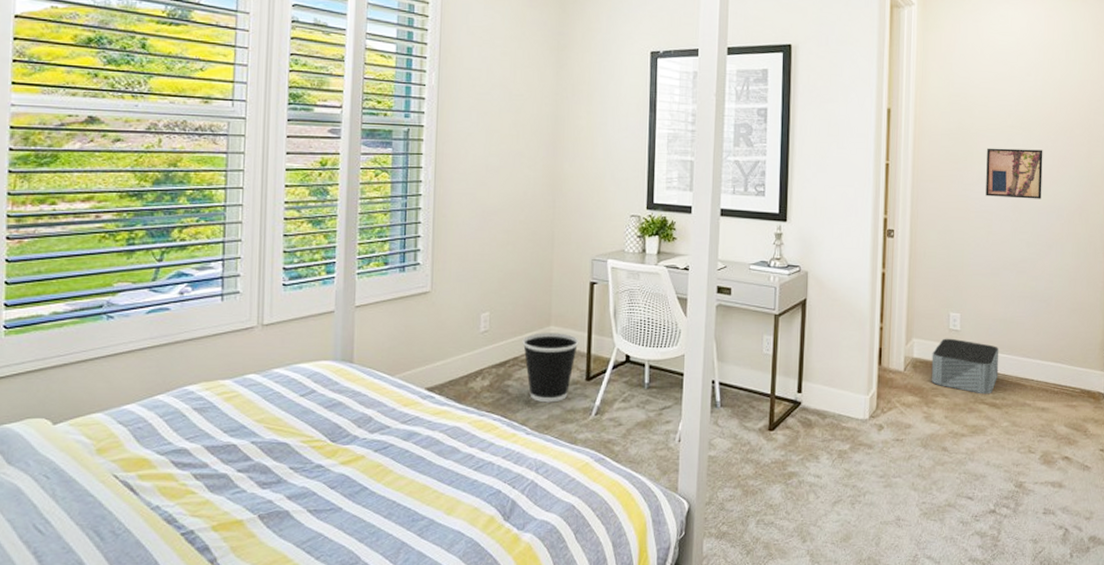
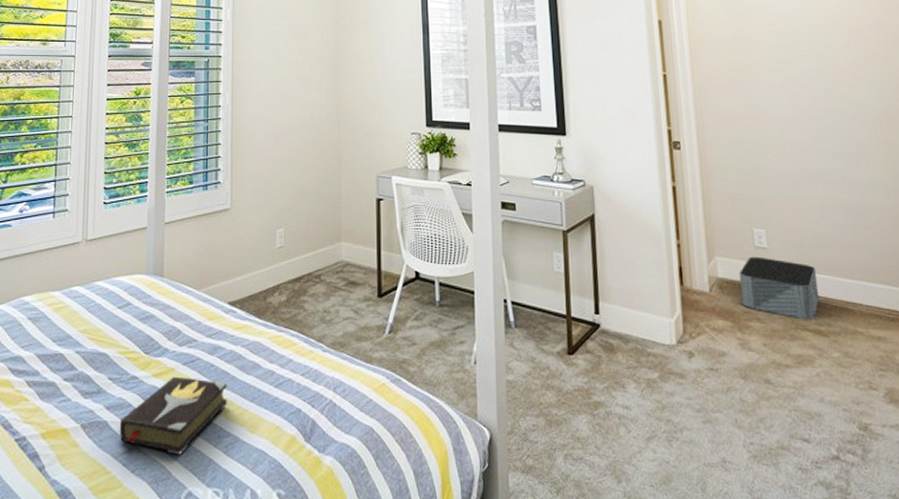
hardback book: none [302,464,423,540] -> present [119,377,227,455]
wastebasket: present [522,333,579,403] -> none [315,248,369,320]
wall art: present [985,148,1043,199] -> none [771,54,840,106]

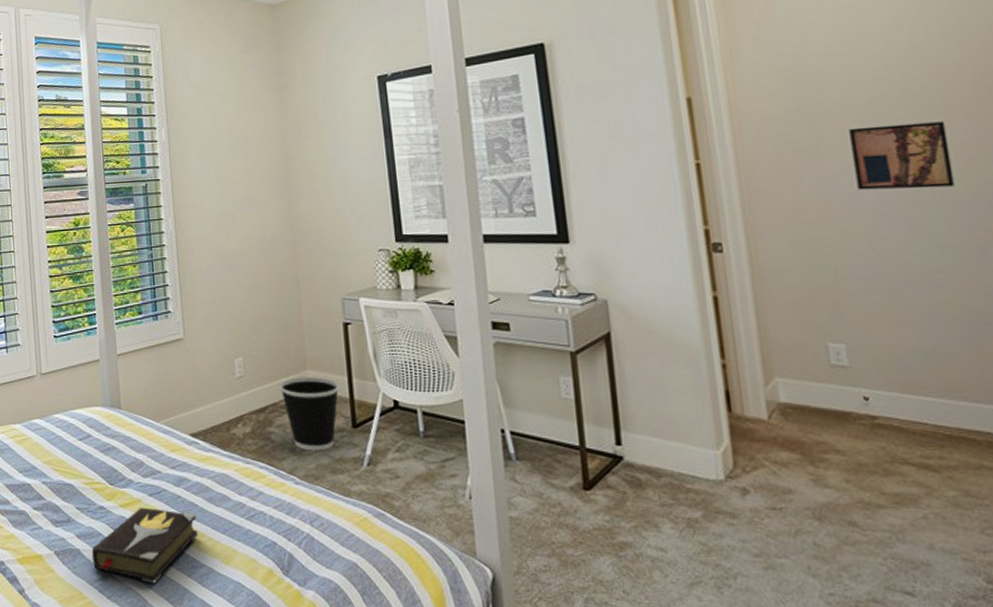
wastebasket: none [315,248,369,320] -> present [279,377,340,451]
storage bin: present [739,256,820,320] -> none [808,376,926,452]
wall art: none [771,54,840,106] -> present [849,121,955,190]

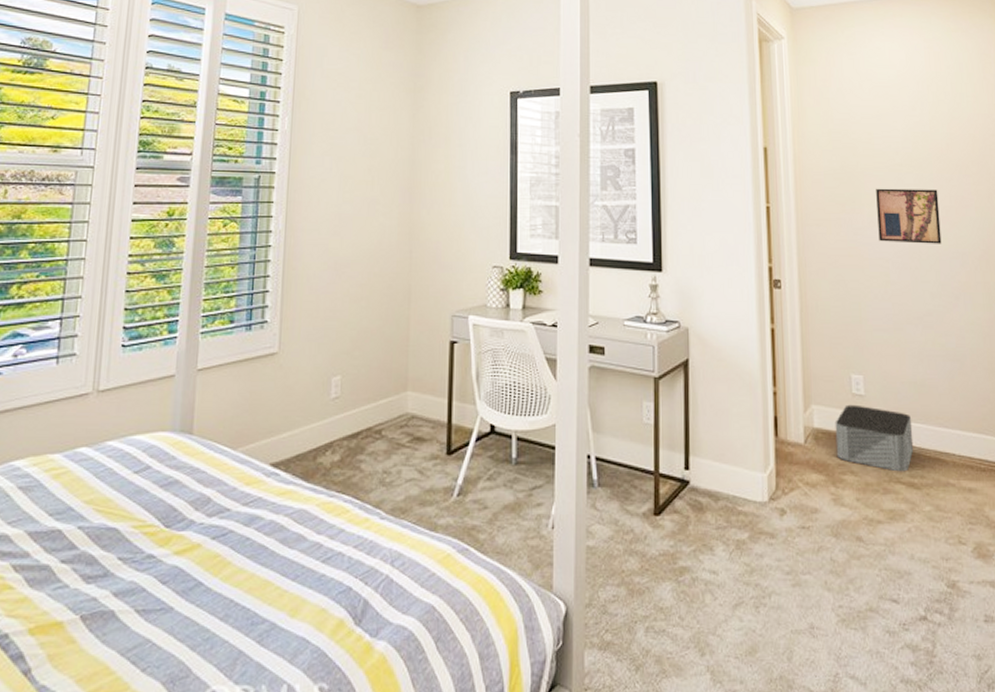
hardback book: present [91,508,198,583] -> none [128,554,265,647]
wastebasket: present [279,377,340,451] -> none [376,399,439,481]
storage bin: none [808,376,926,452] -> present [835,404,914,472]

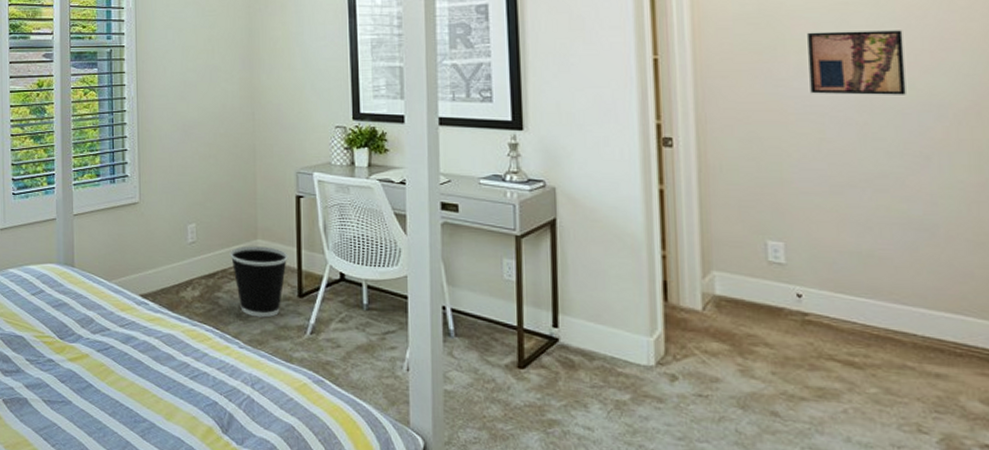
wastebasket: none [376,399,439,481] -> present [230,246,289,318]
storage bin: present [835,404,914,472] -> none [743,272,855,349]

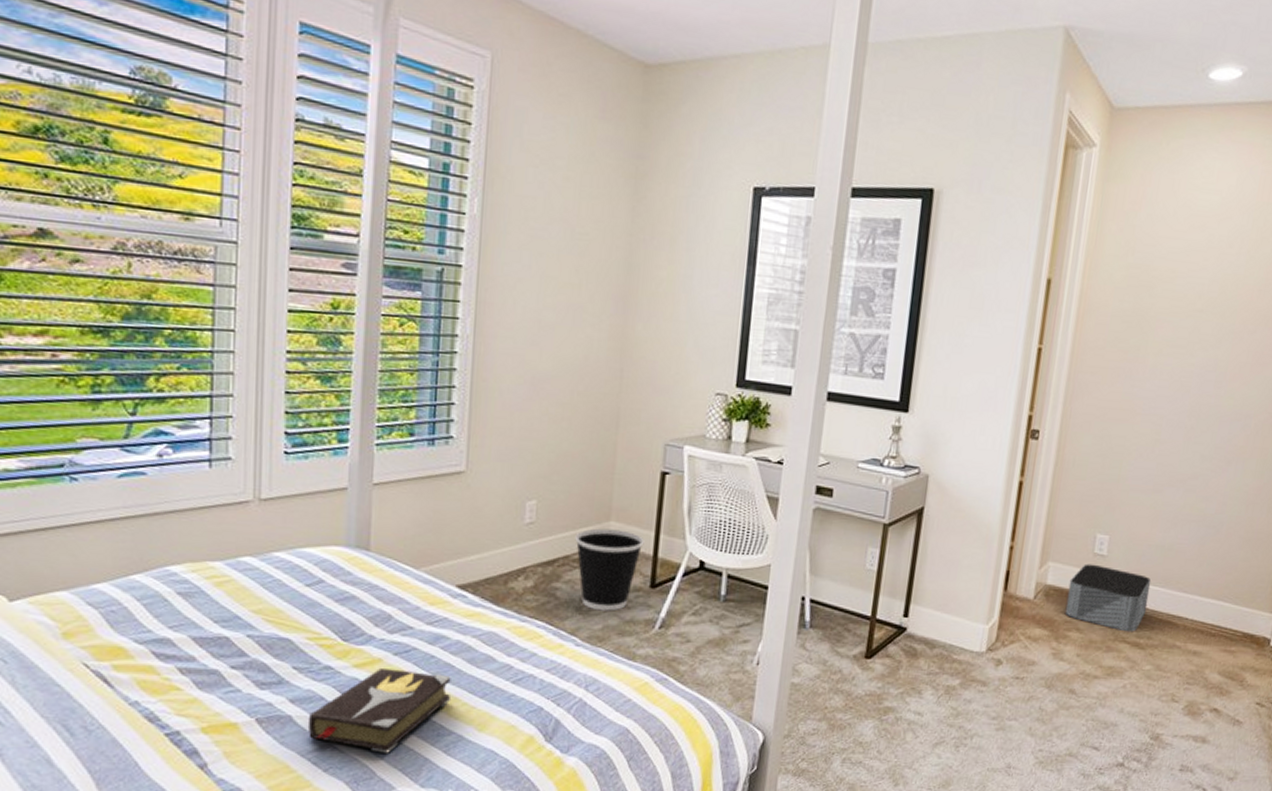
hardback book: none [38,362,142,435] -> present [307,669,451,753]
storage bin: none [743,272,855,349] -> present [1065,563,1152,632]
wall art: present [807,30,906,95] -> none [1157,335,1236,404]

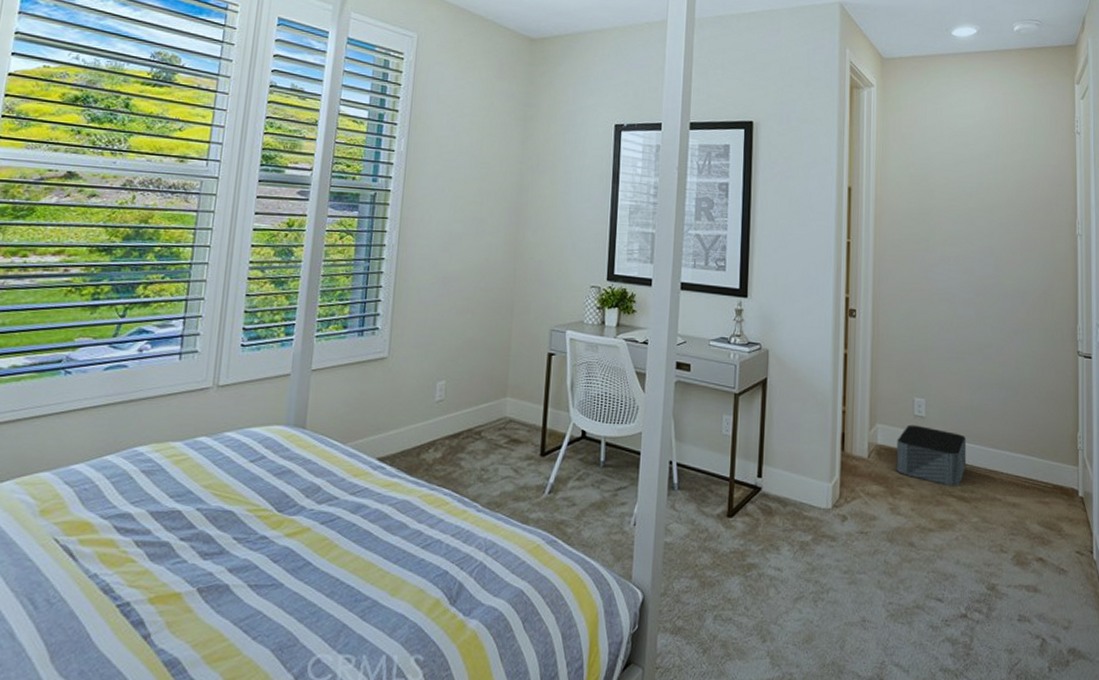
hardback book: present [307,669,451,753] -> none [241,537,369,620]
wastebasket: present [575,528,645,611] -> none [477,404,535,479]

